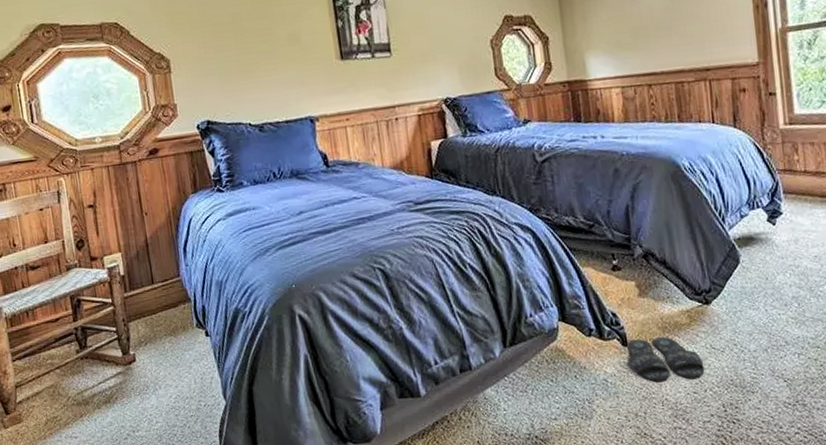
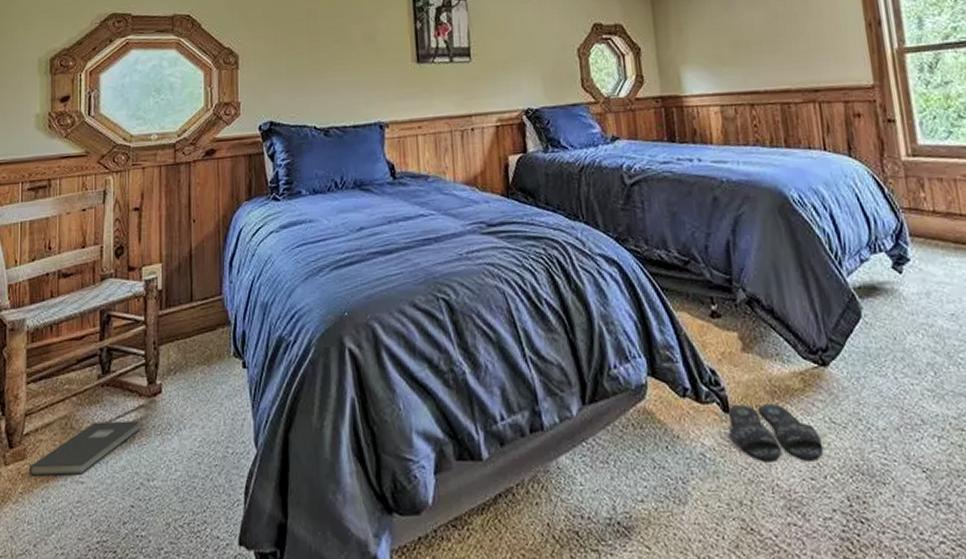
book: none [26,384,121,435] -> present [28,420,140,476]

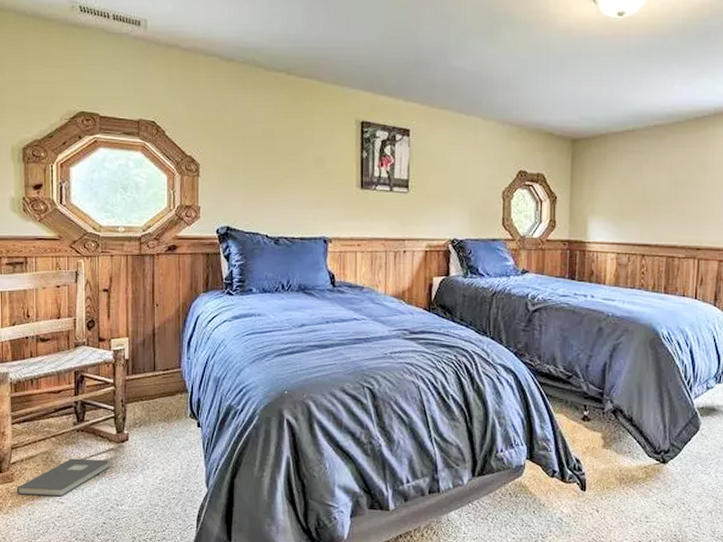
slippers: present [729,403,824,462] -> none [584,485,653,530]

